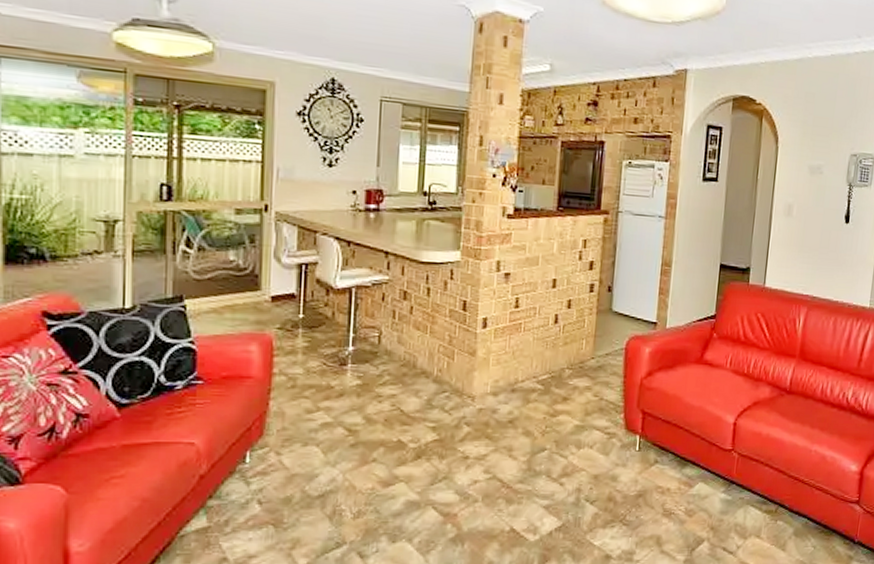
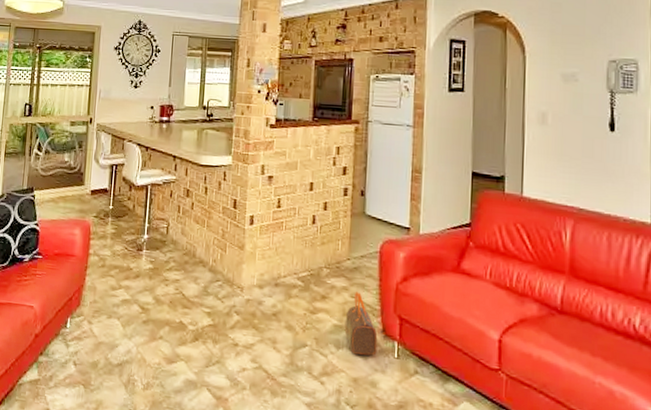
handbag: none [586,390,620,451] -> present [344,291,378,356]

